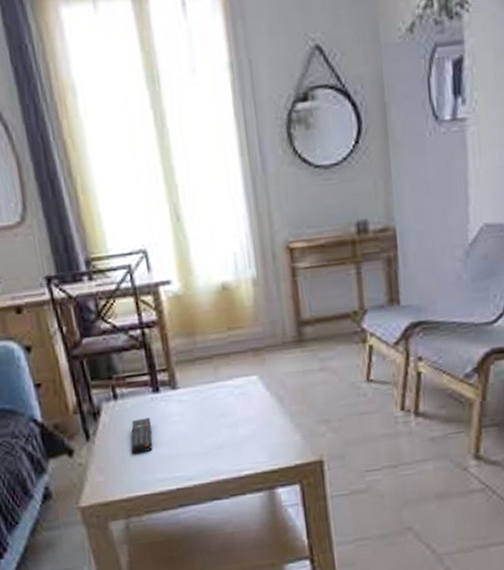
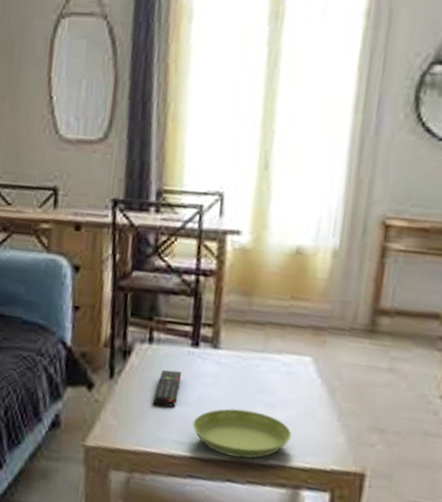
saucer: none [171,434,257,479] -> present [192,408,292,459]

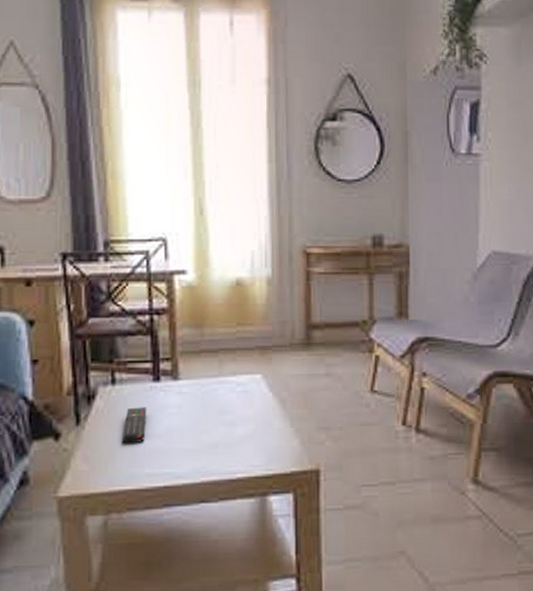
saucer: present [192,408,292,459] -> none [163,432,254,478]

